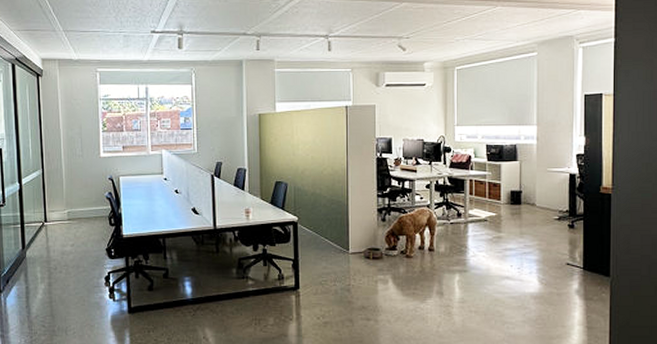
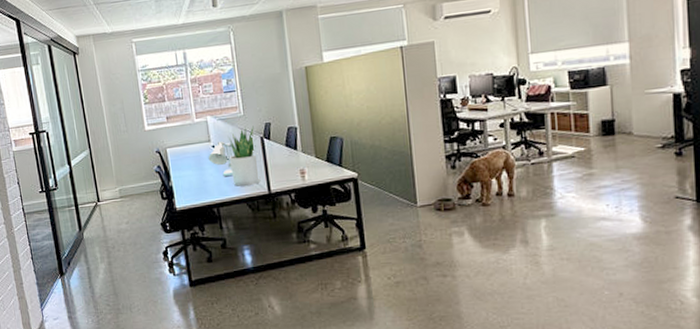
desk lamp: none [159,175,184,210] -> present [208,141,233,177]
planter: none [180,163,208,219] -> present [227,125,261,186]

